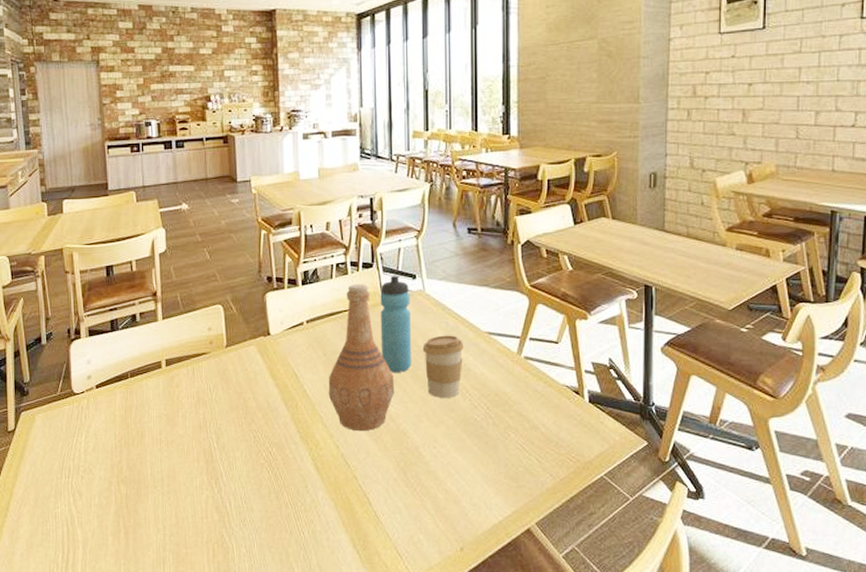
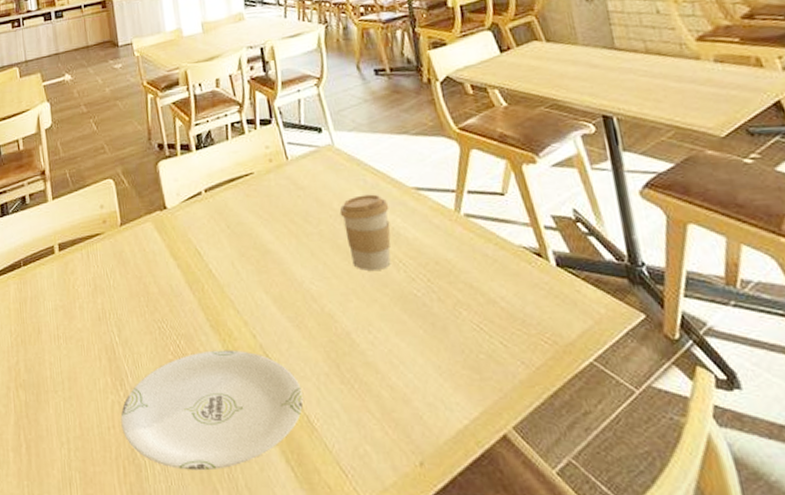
plate: none [213,457,373,553] -> present [120,349,303,471]
vase: present [328,284,395,432] -> none [235,143,314,317]
water bottle: present [380,275,411,373] -> none [283,130,329,243]

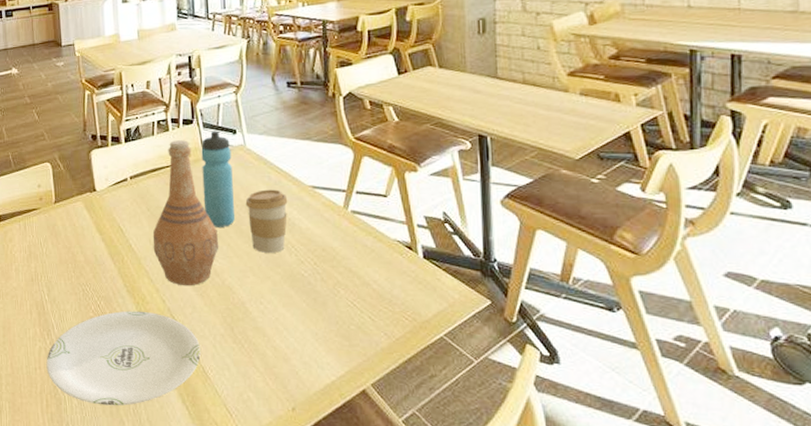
vase: none [235,143,314,317] -> present [152,140,219,286]
water bottle: none [283,130,329,243] -> present [201,130,235,227]

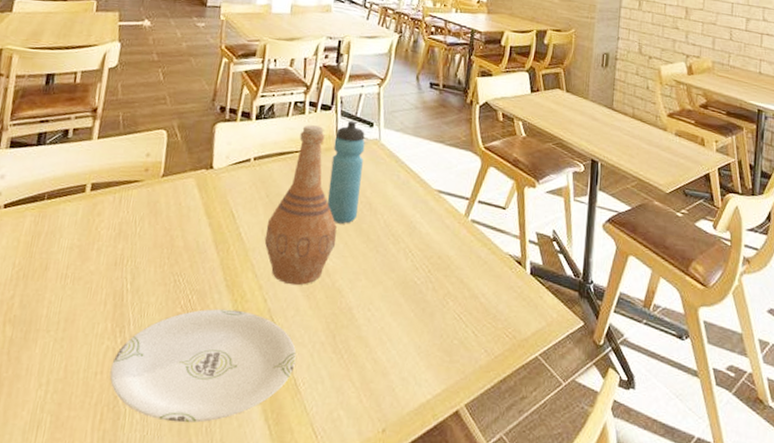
coffee cup: present [245,189,288,253] -> none [370,188,413,256]

